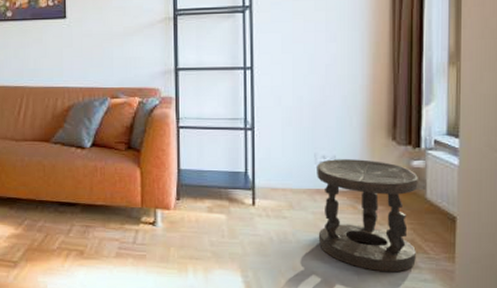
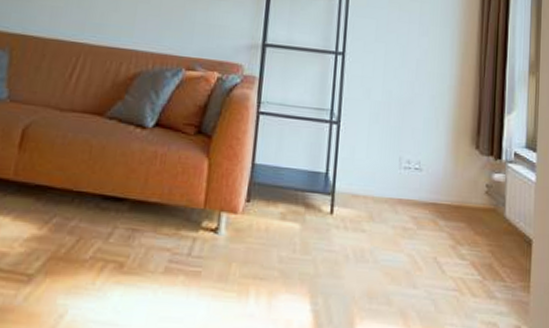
stool: present [317,159,418,273] -> none [396,165,498,303]

